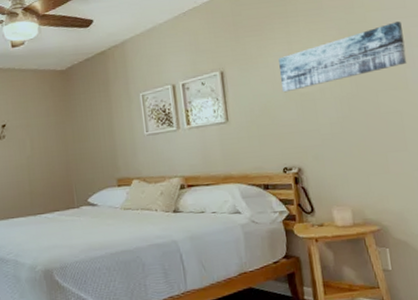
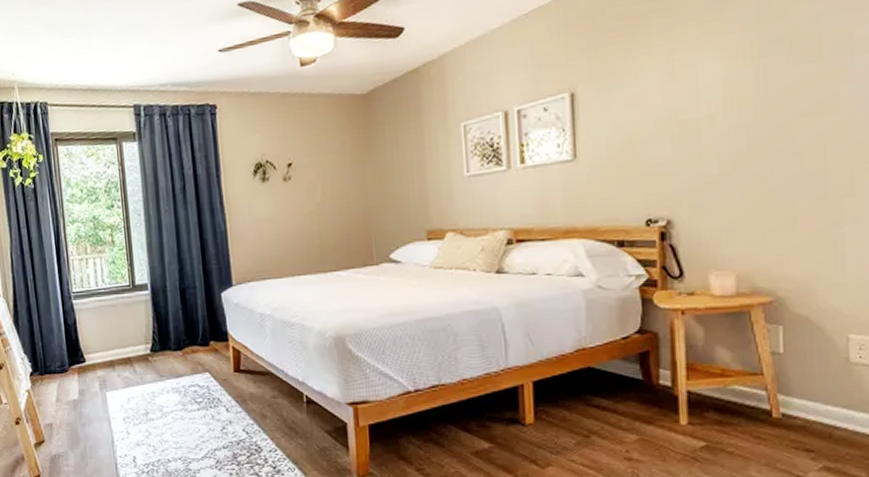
wall art: present [278,21,408,93] -> none [653,17,843,120]

